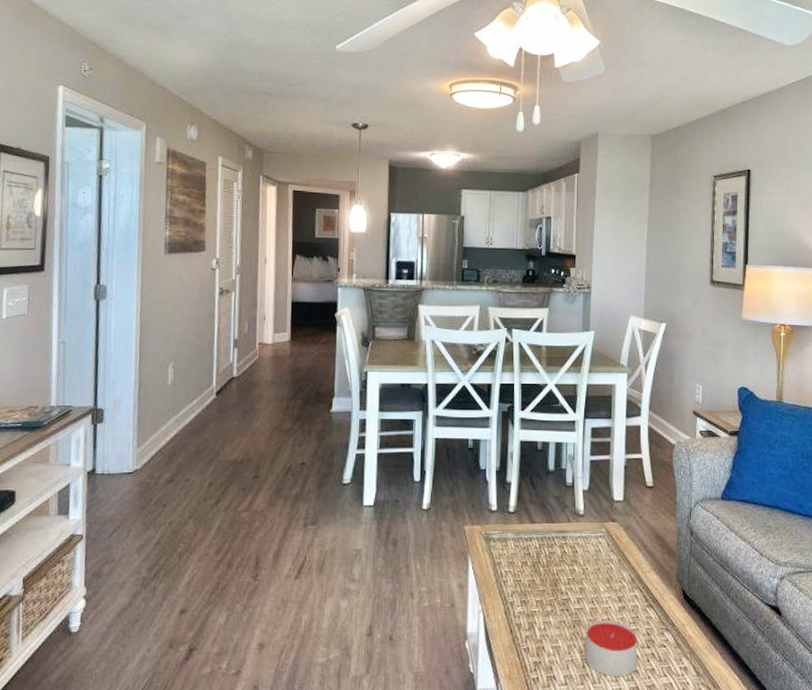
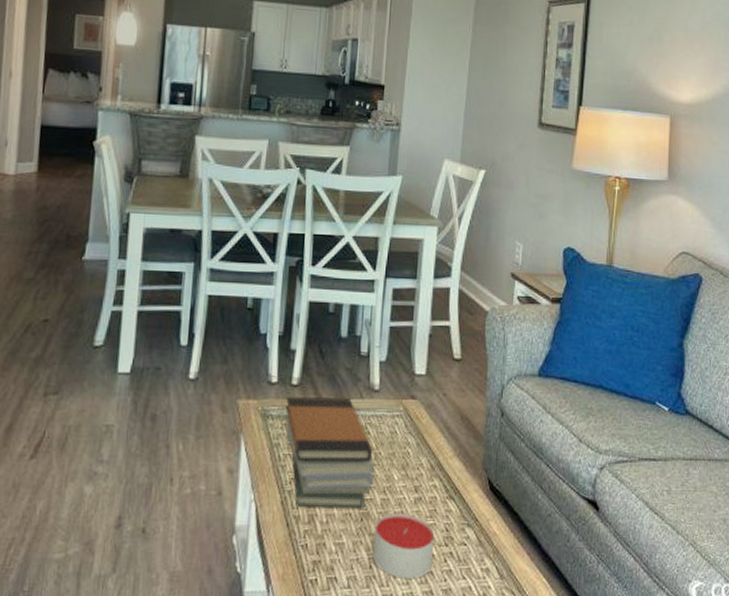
book stack: none [504,522,583,617] -> present [284,397,375,509]

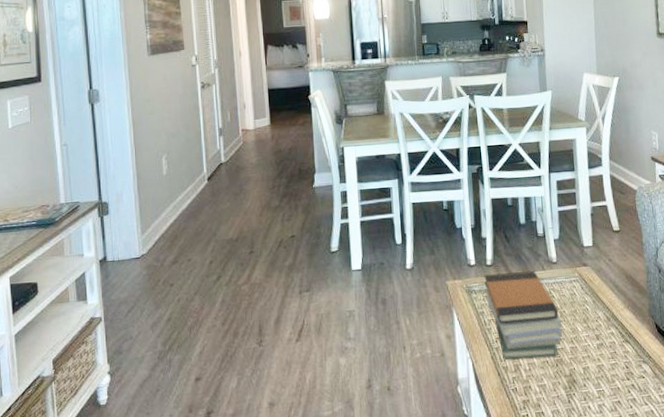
candle: present [373,514,435,578] -> none [568,357,619,409]

